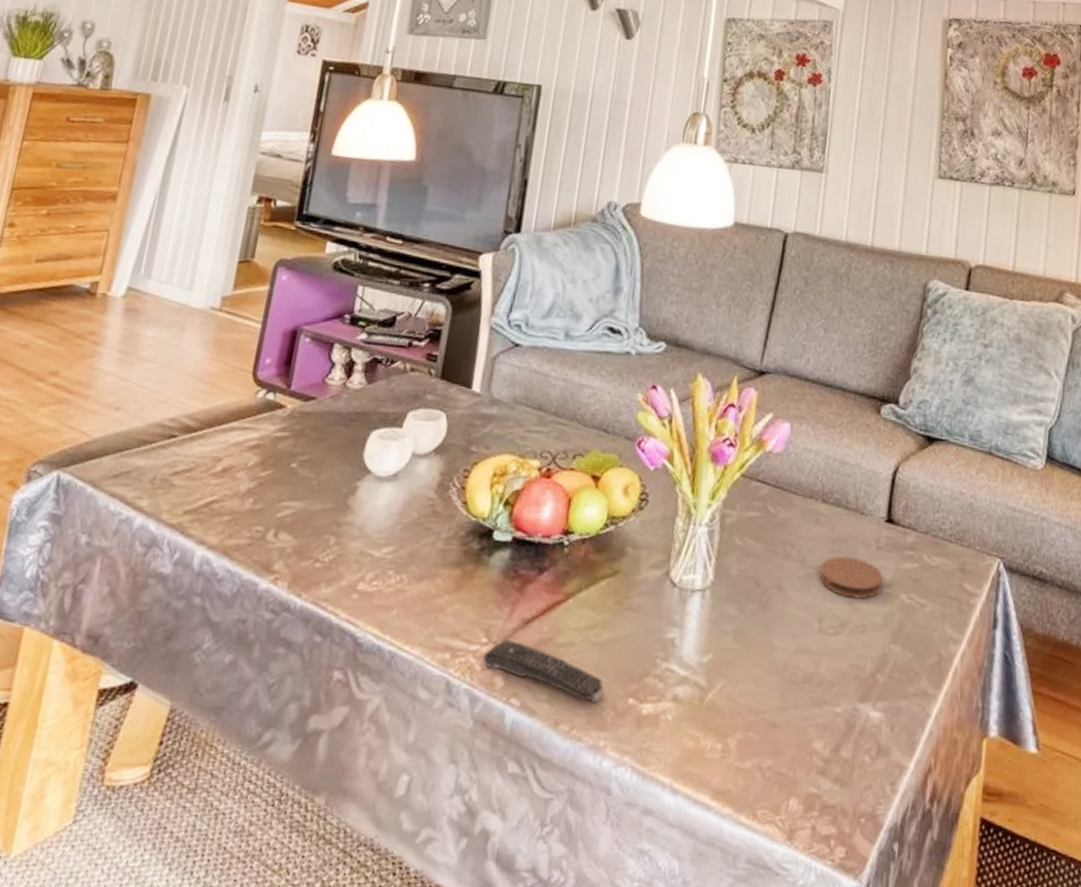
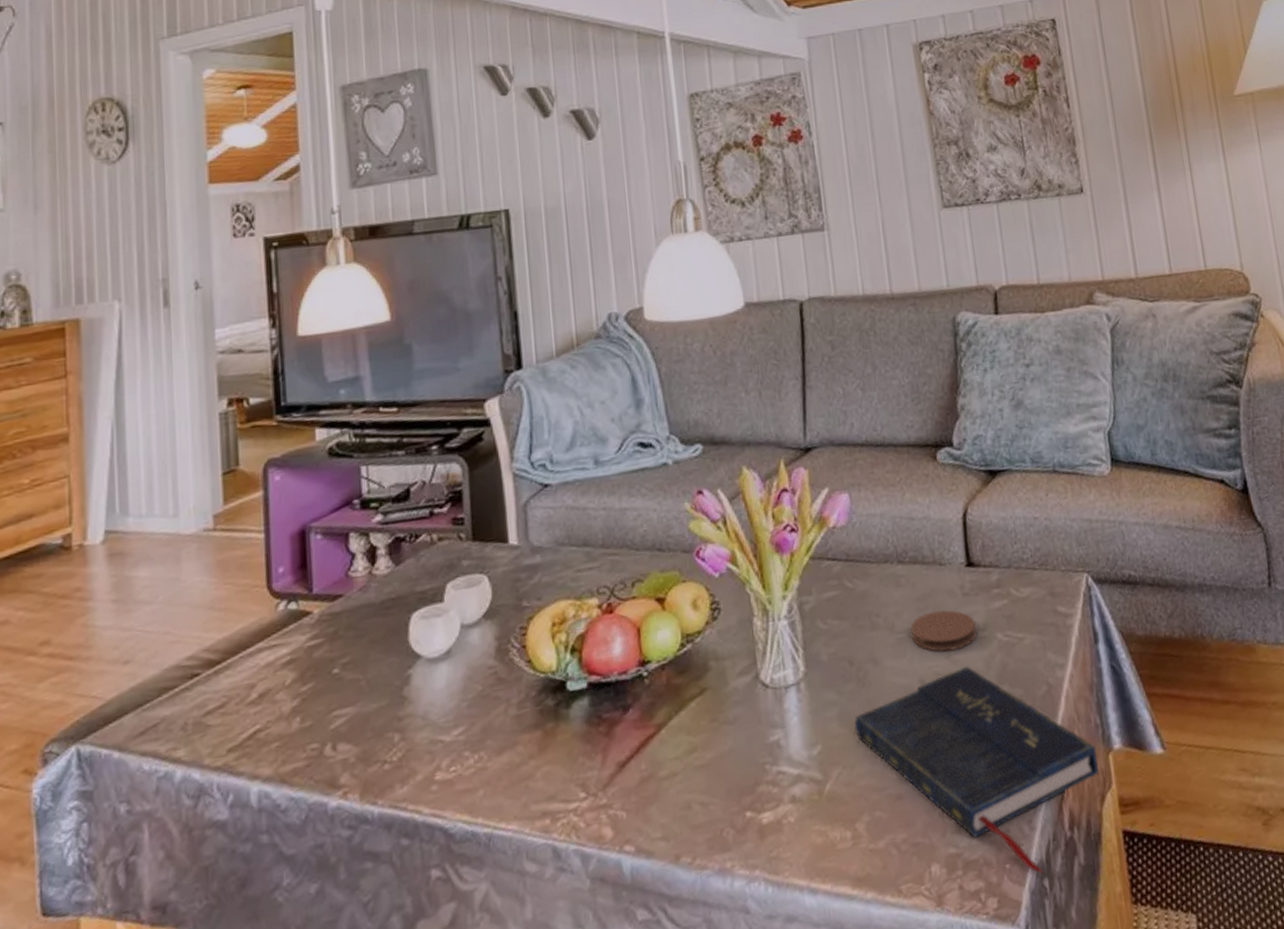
remote control: present [482,639,606,703] -> none [585,787,720,827]
book: none [747,616,972,838] -> present [854,665,1099,874]

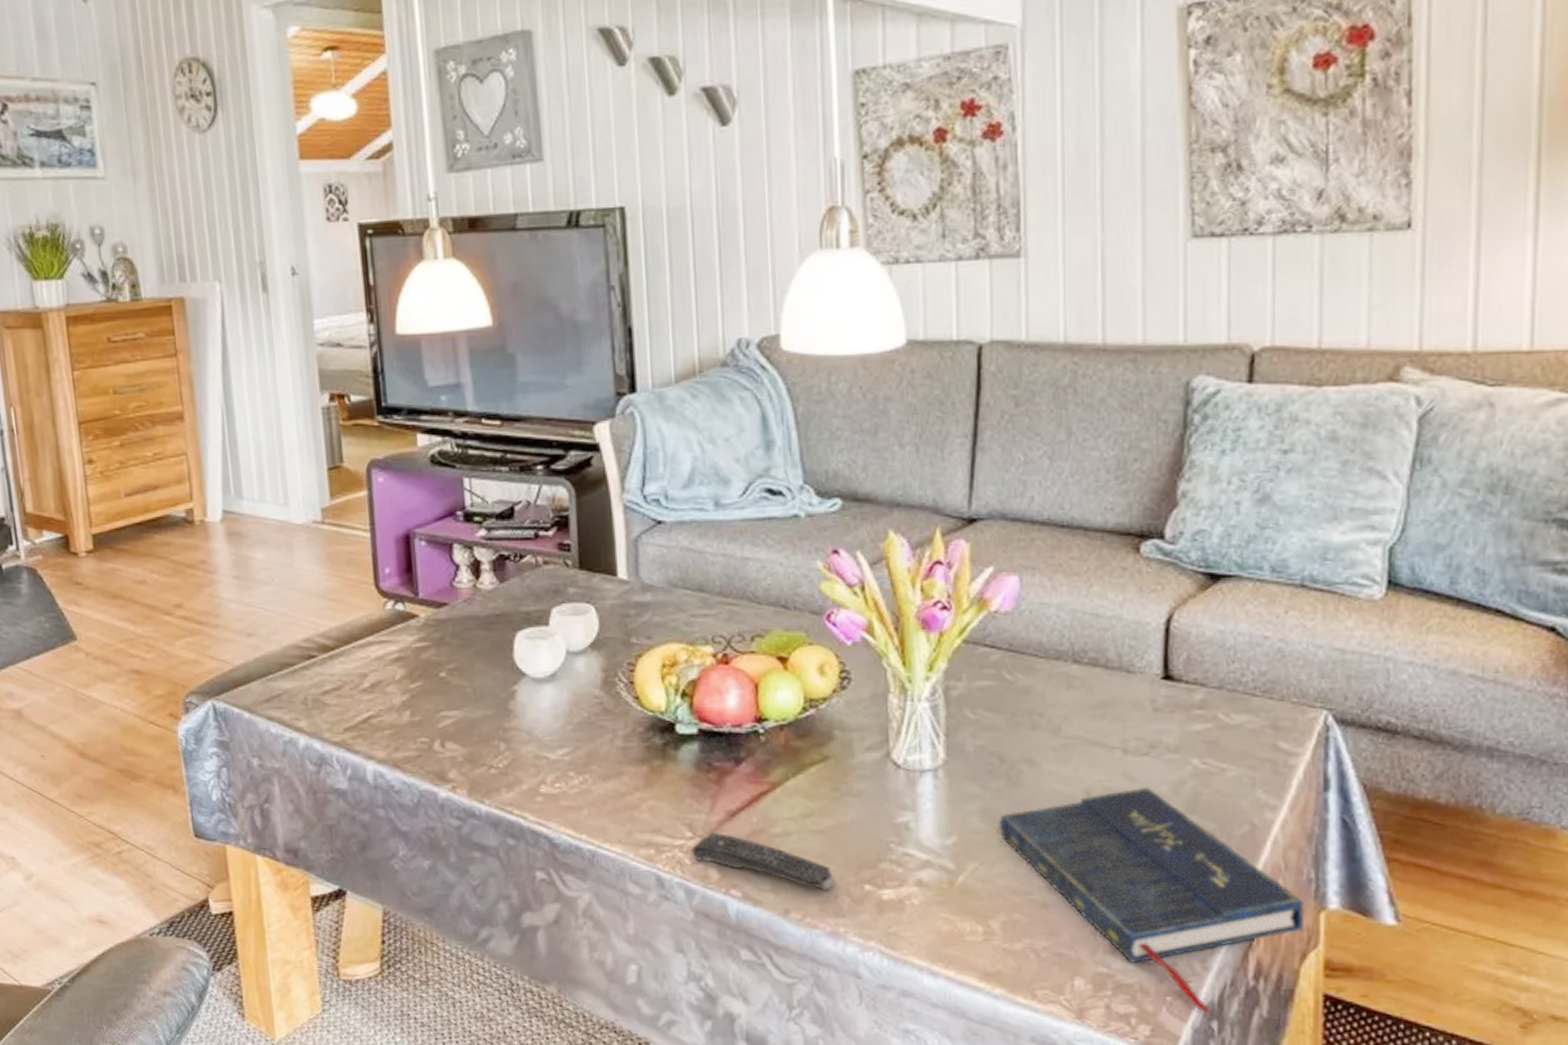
remote control: none [585,787,720,827] -> present [691,833,836,890]
coaster: present [910,610,977,652] -> none [1080,722,1166,768]

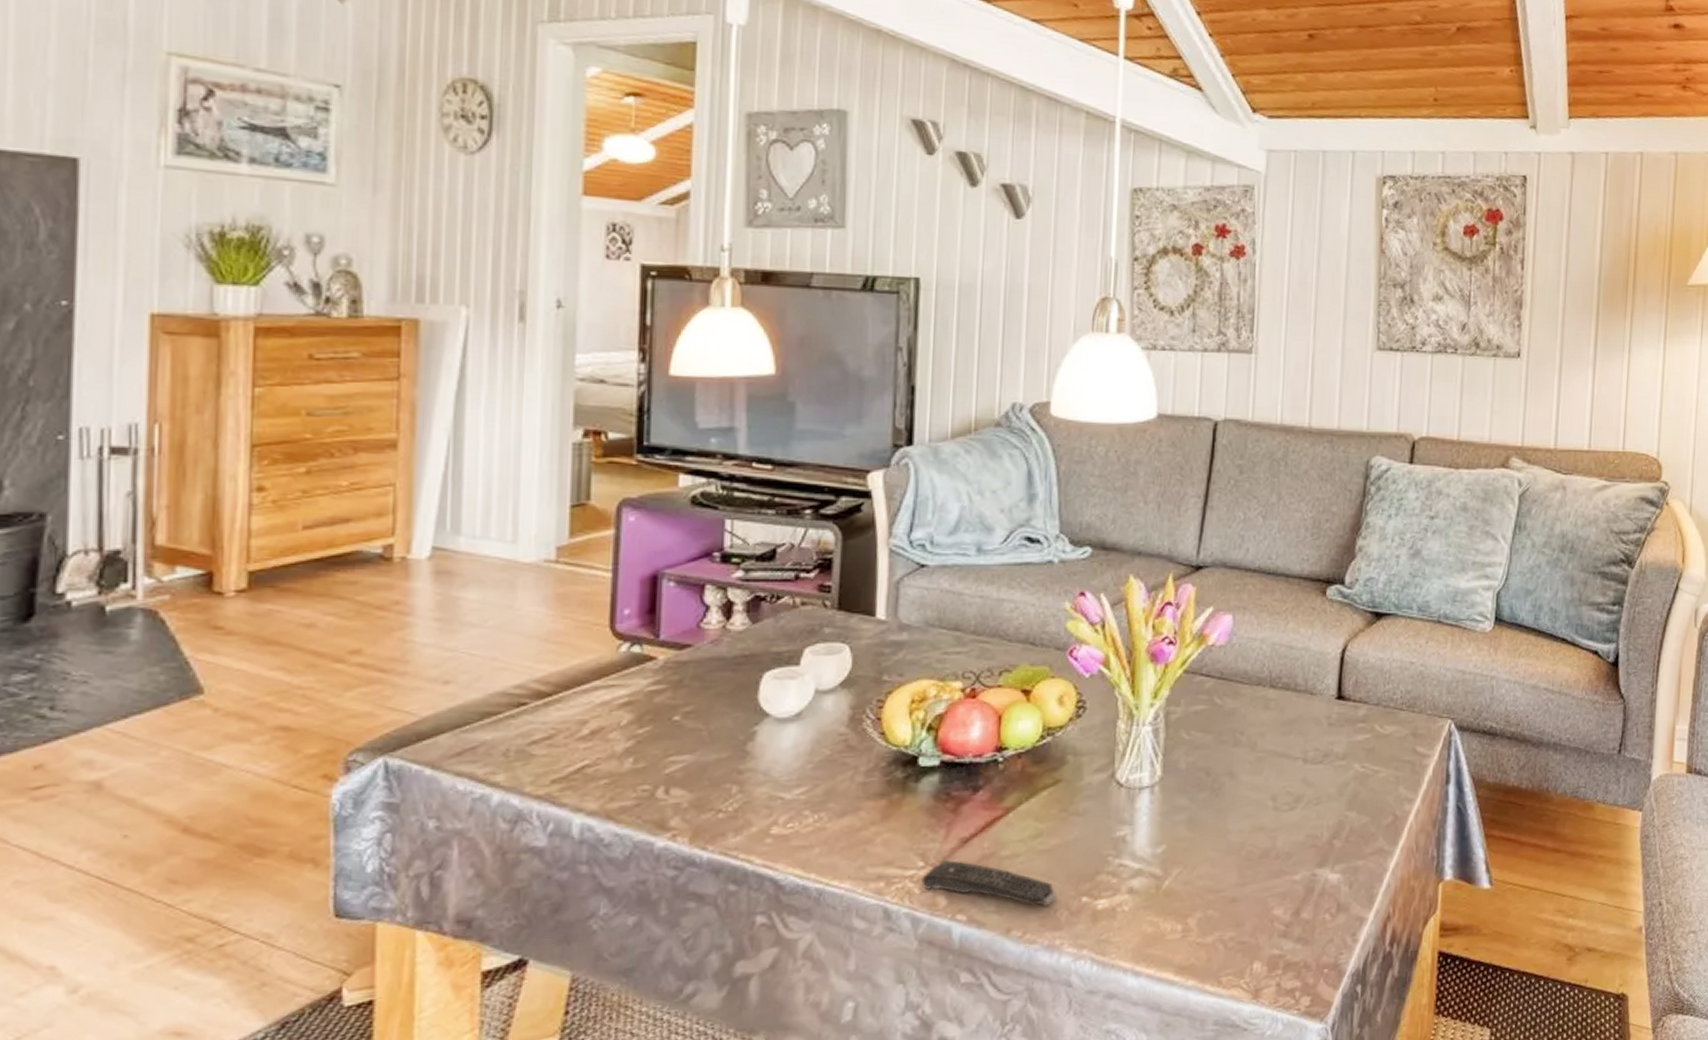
book: present [998,786,1303,1016] -> none [1201,789,1428,981]

